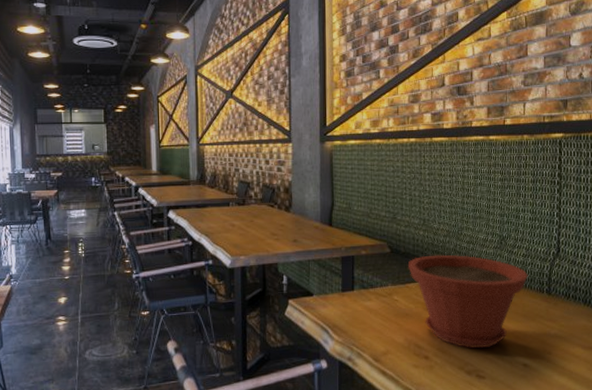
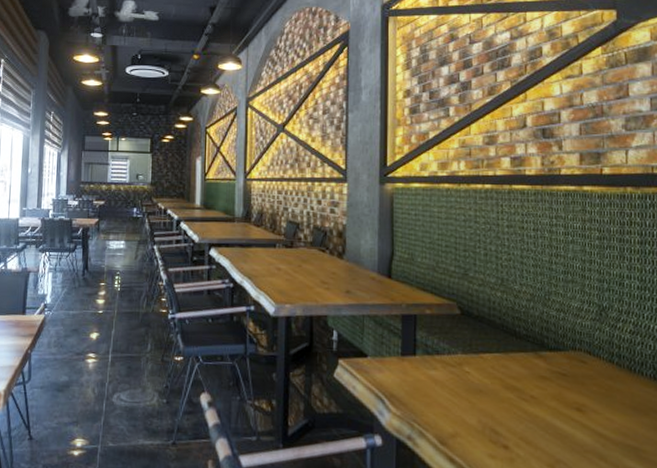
plant pot: present [407,254,528,349] -> none [481,321,637,444]

